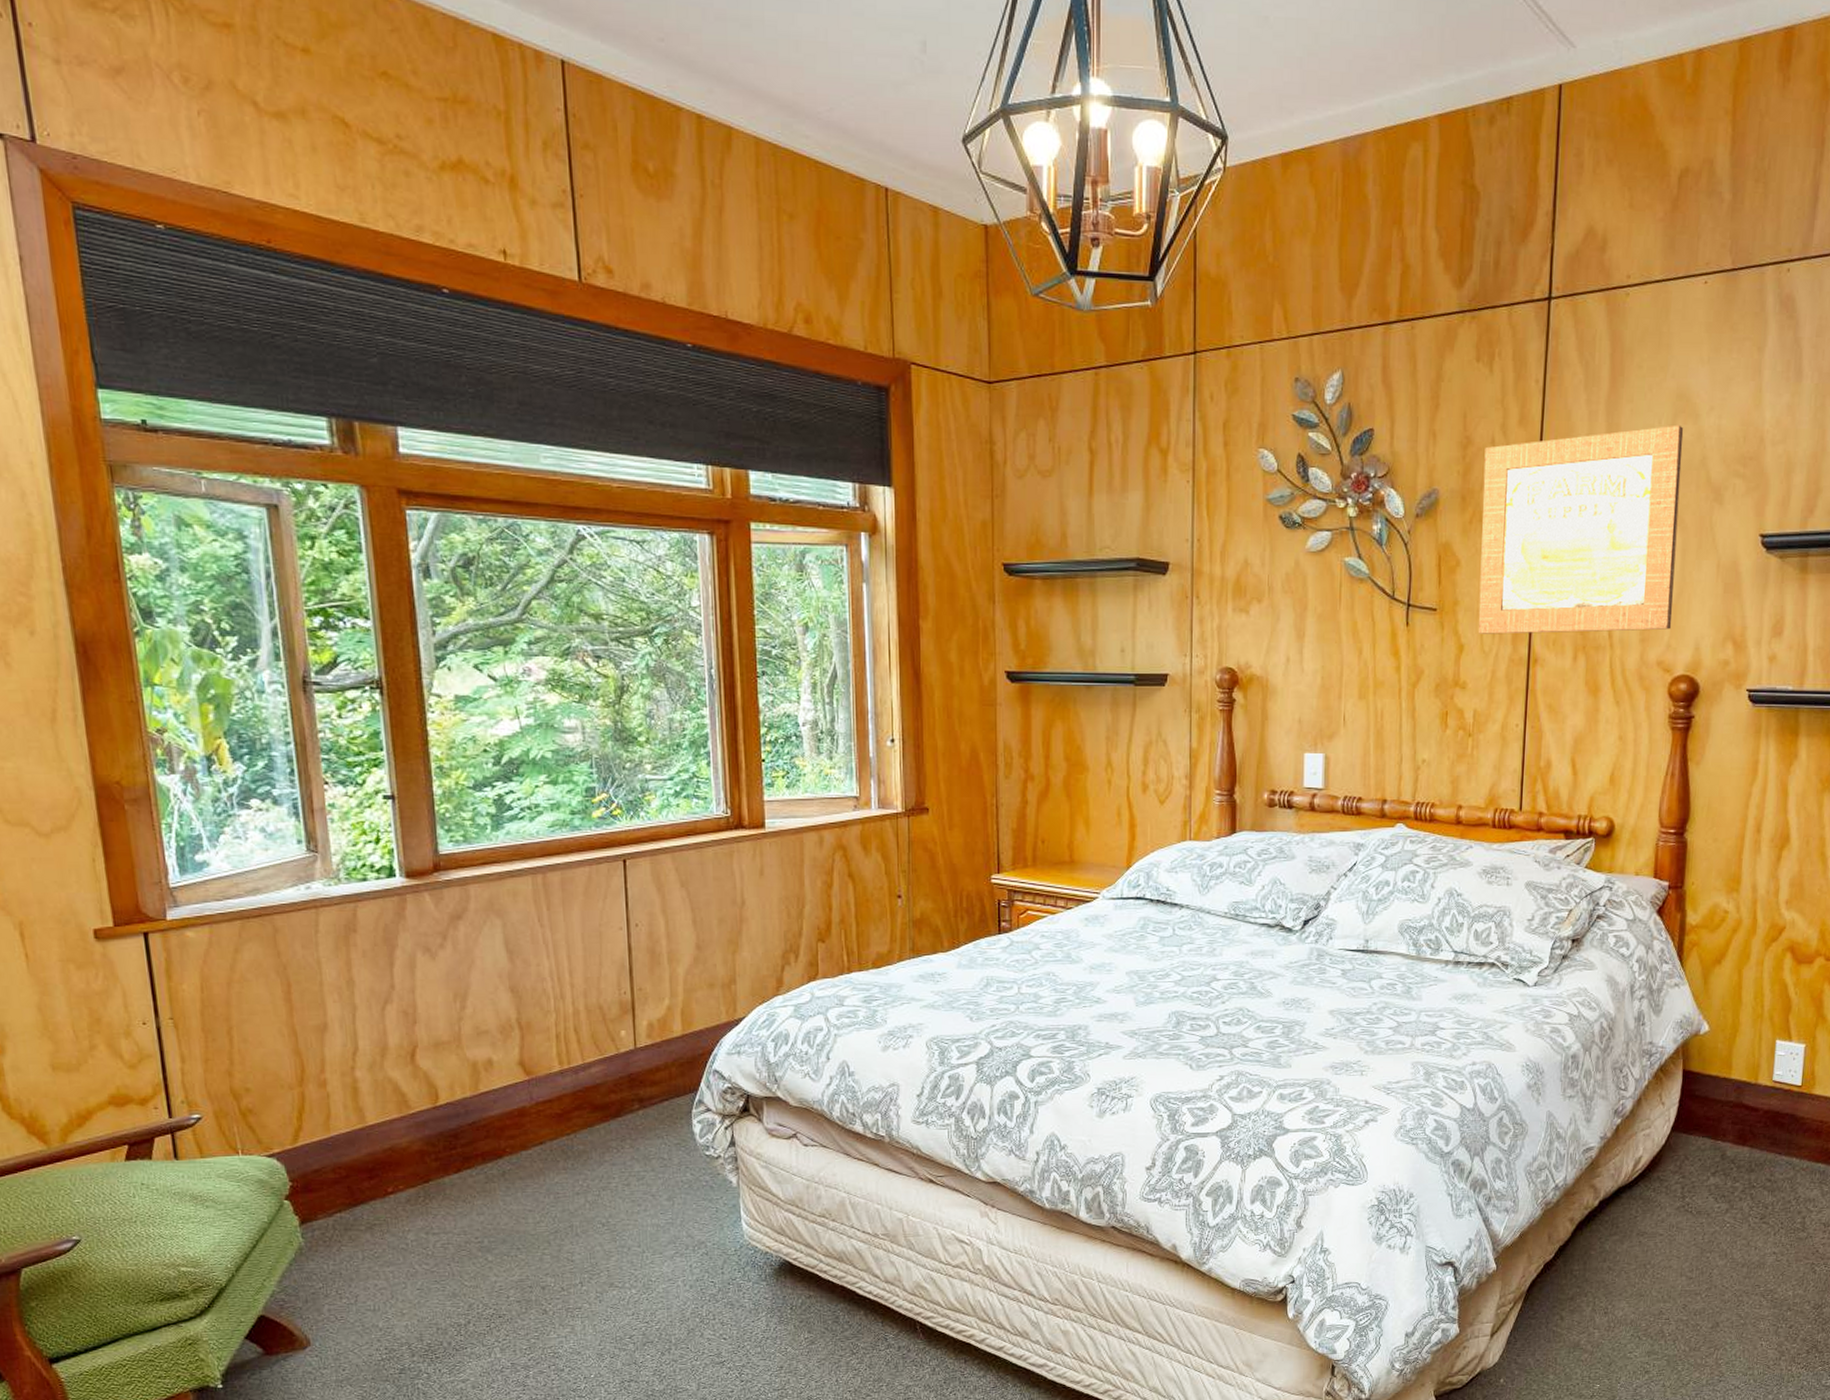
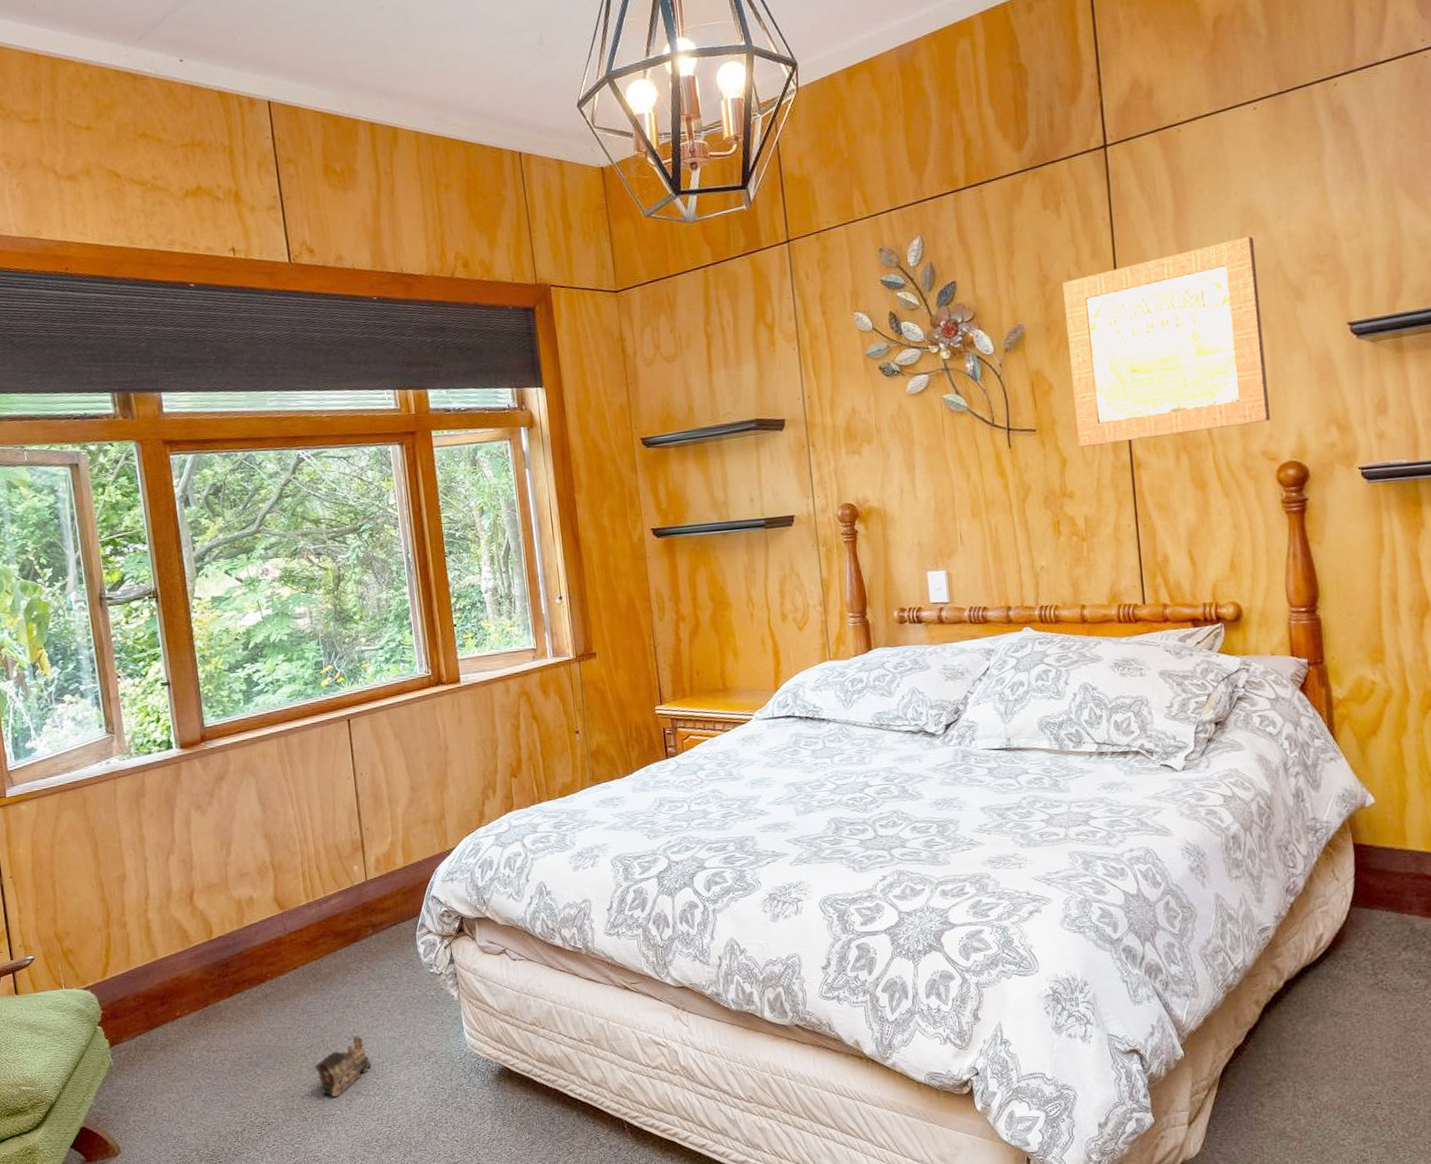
toy train: none [560,1221,630,1288] -> present [314,1035,372,1096]

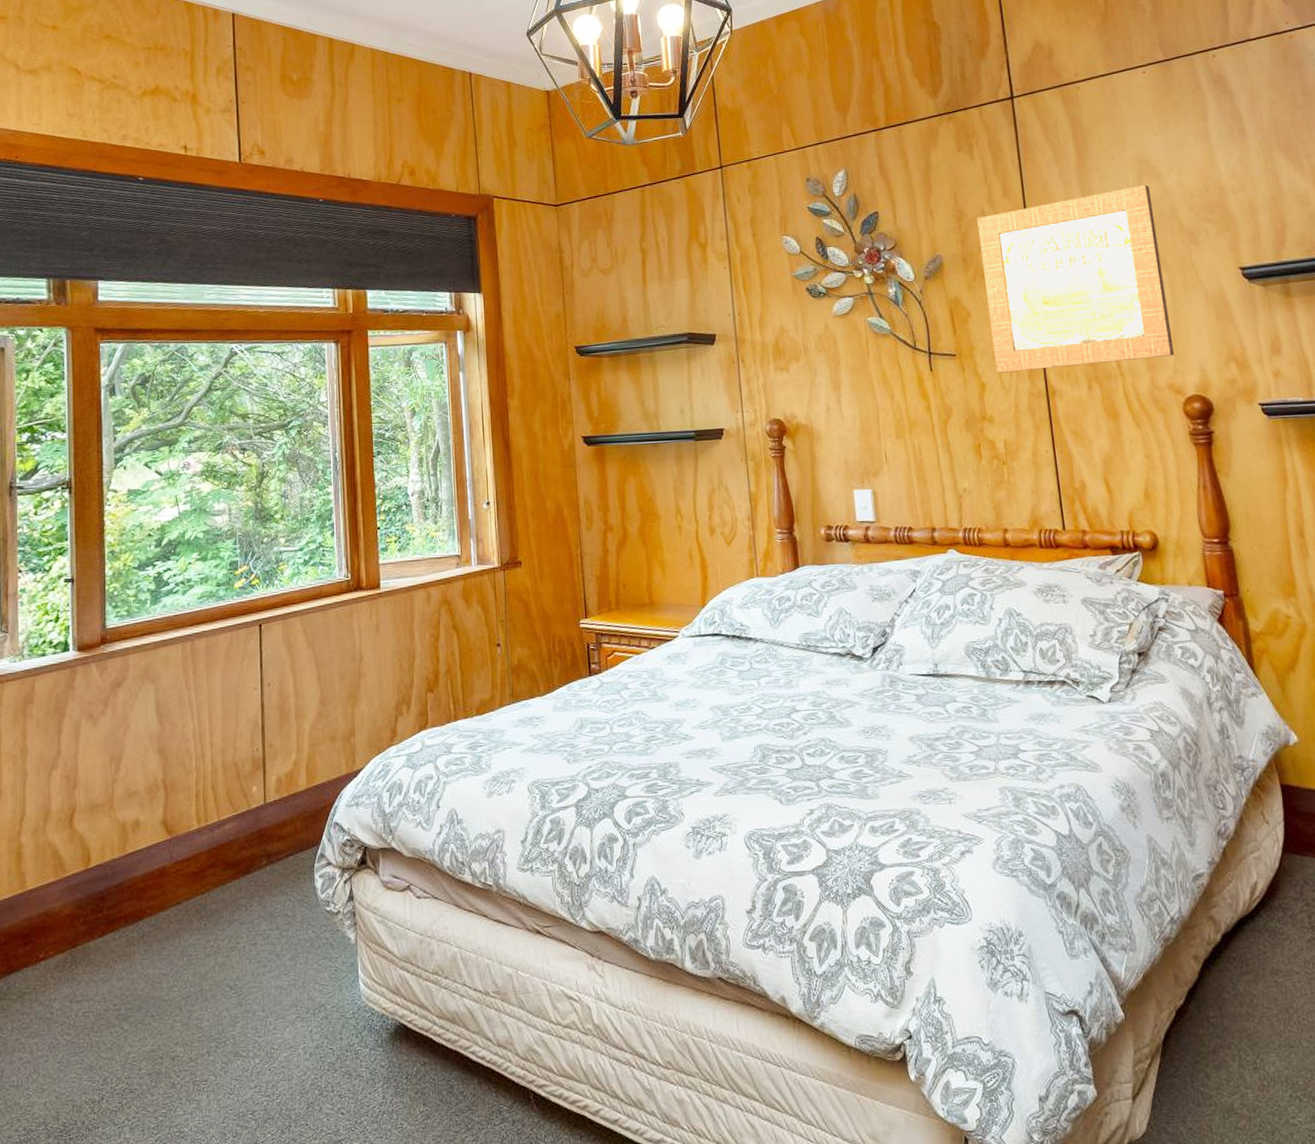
toy train: present [314,1035,372,1096] -> none [190,984,255,1058]

